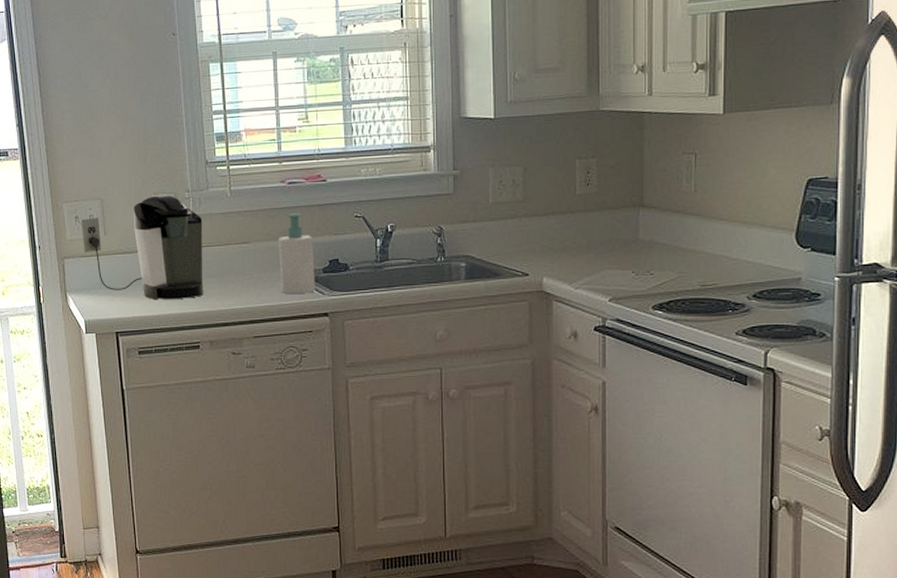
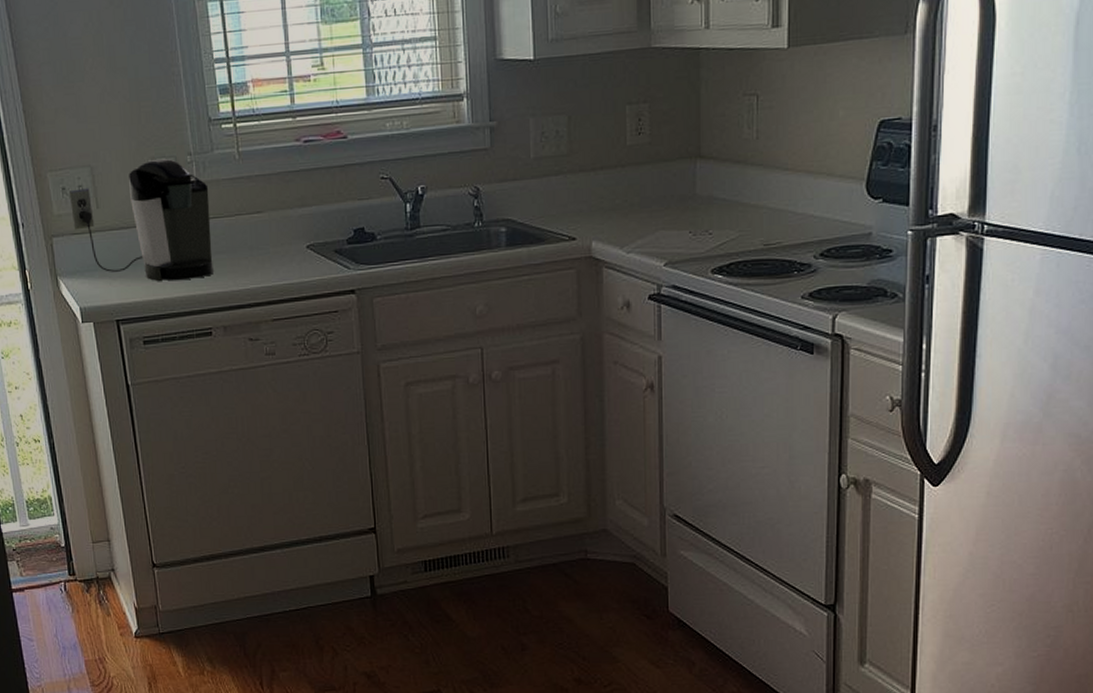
soap bottle: present [278,213,315,294] -> none [296,176,339,269]

